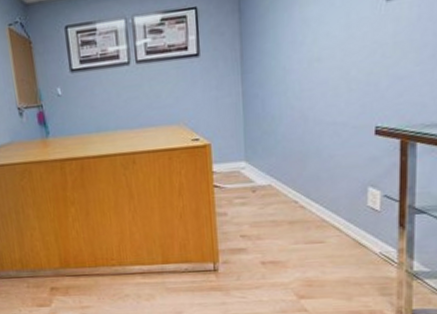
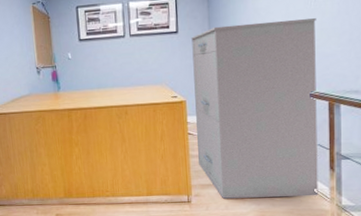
filing cabinet: none [216,27,387,266] -> present [190,18,318,199]

